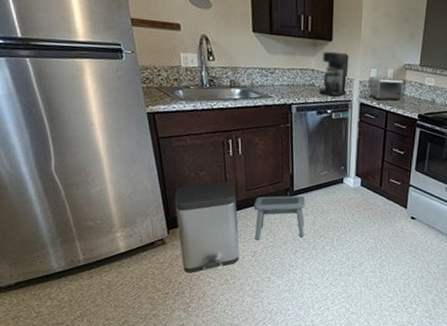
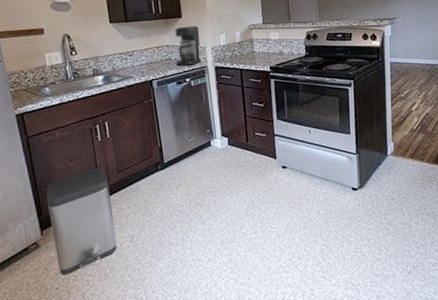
step stool: present [253,195,306,240] -> none [126,166,180,222]
toaster: present [369,76,403,101] -> none [220,38,252,62]

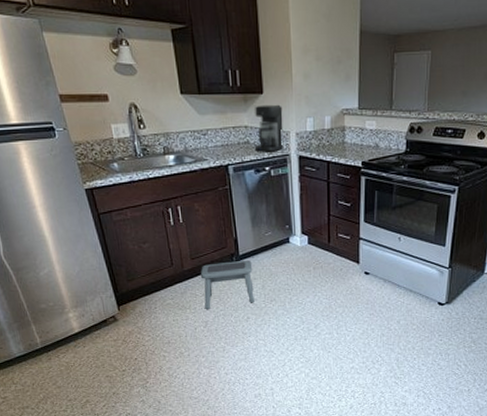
pedal bin: present [46,167,117,275] -> none [121,252,192,349]
step stool: none [126,166,180,222] -> present [200,260,254,309]

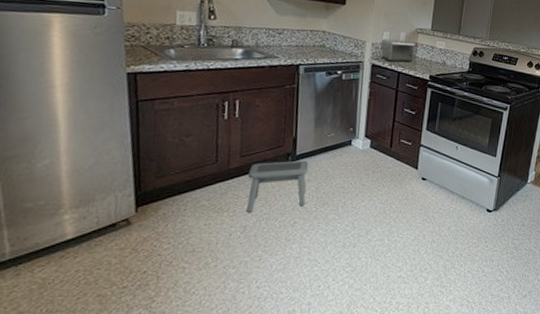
coffee maker: present [254,104,284,152] -> none [329,14,361,58]
toaster: none [307,124,343,151] -> present [381,39,415,63]

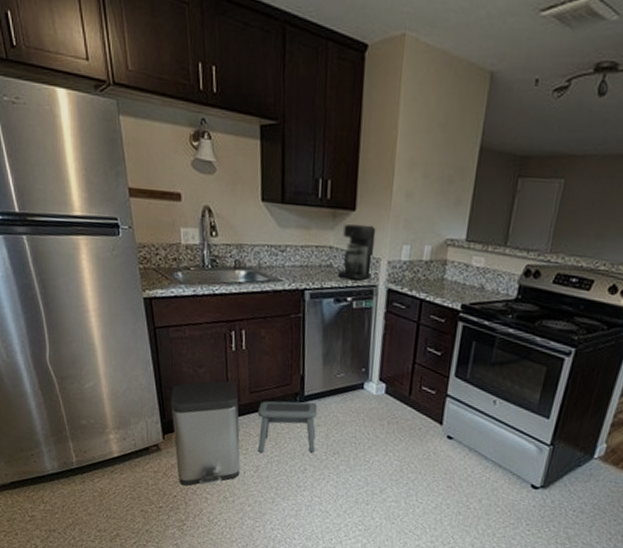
pedal bin: none [149,148,229,259] -> present [171,381,241,486]
coffee maker: none [329,14,361,58] -> present [337,223,375,281]
toaster: present [381,39,415,63] -> none [399,255,444,287]

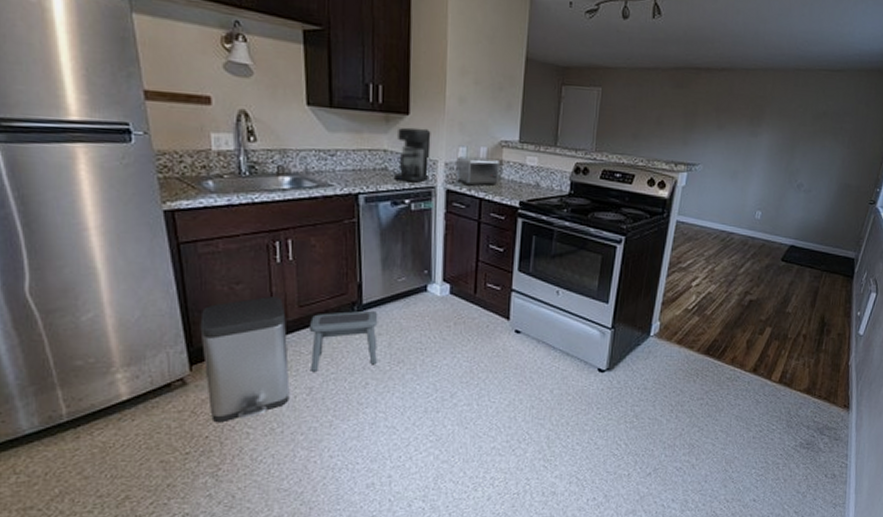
toaster: none [399,255,444,287] -> present [457,156,499,186]

